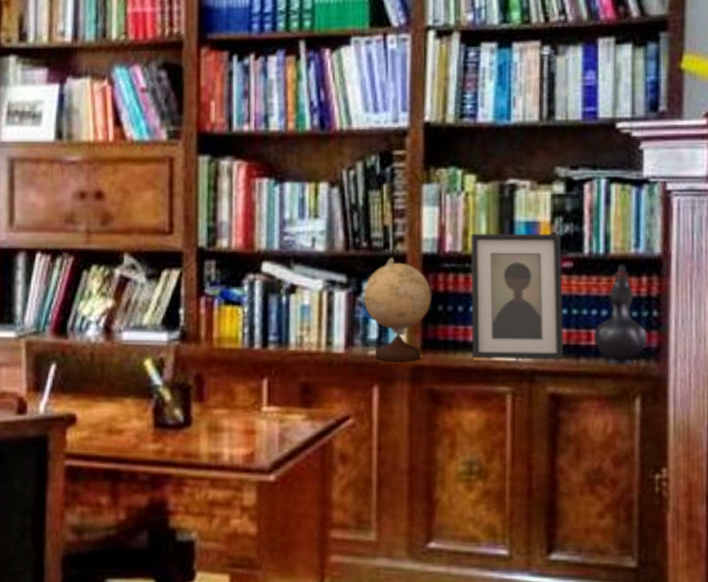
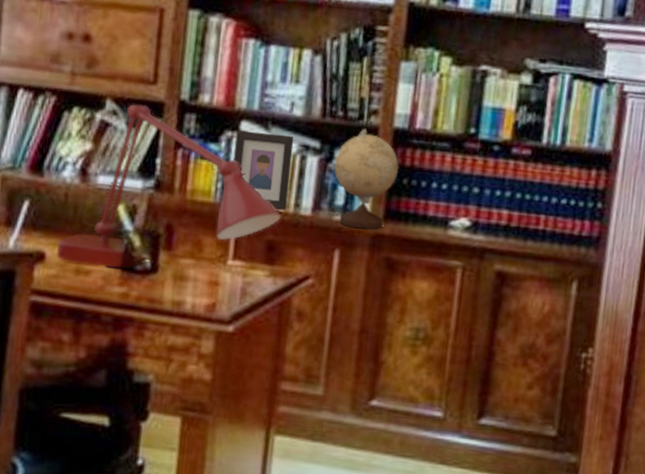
desk lamp: none [87,256,313,425] -> present [56,104,282,269]
picture frame: none [259,272,319,351] -> present [234,130,294,211]
picture frame: present [470,233,564,360] -> none [430,113,524,241]
decorative vase: present [593,264,648,366] -> none [541,156,591,252]

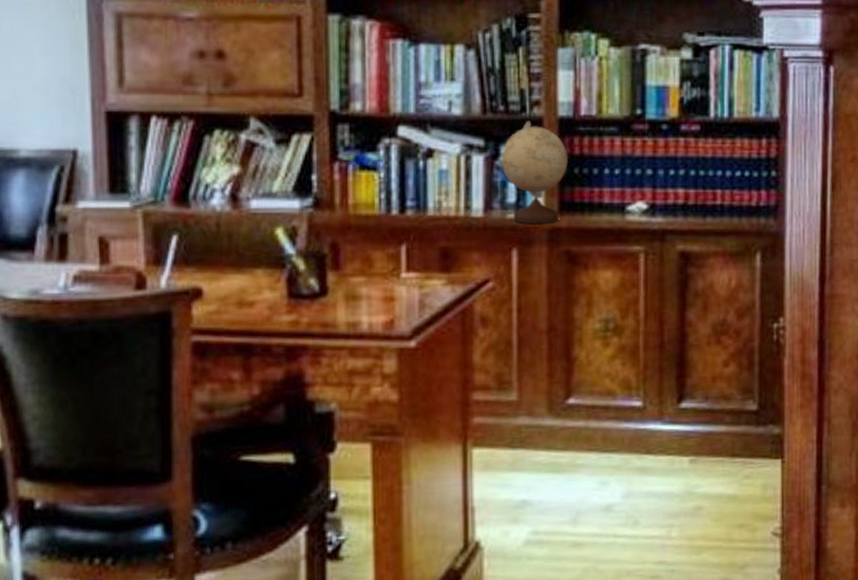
desk lamp: present [56,104,282,269] -> none [214,120,452,296]
picture frame: present [234,130,294,211] -> none [395,136,457,215]

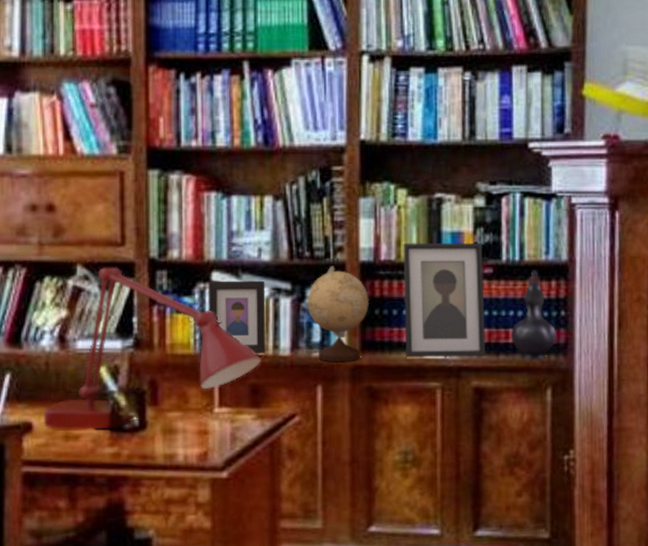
desk lamp: none [214,120,452,296] -> present [43,267,262,430]
picture frame: none [395,136,457,215] -> present [209,280,266,354]
picture frame: none [604,97,692,220] -> present [403,242,486,358]
decorative vase: none [718,127,767,224] -> present [511,270,557,361]

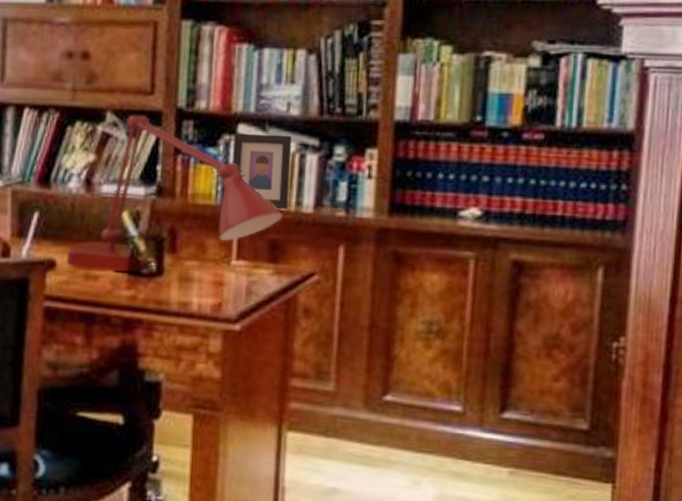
globe: present [307,266,370,363] -> none [335,123,403,224]
picture frame: present [403,242,486,358] -> none [438,103,534,229]
decorative vase: present [511,270,557,361] -> none [559,138,615,237]

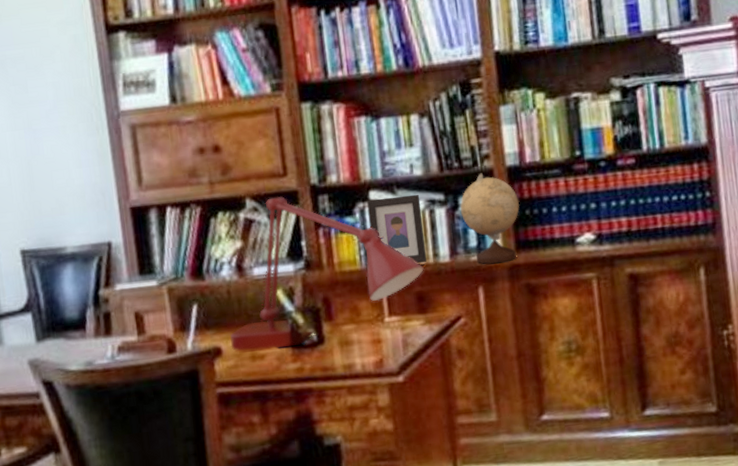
globe: none [335,123,403,224] -> present [460,173,520,264]

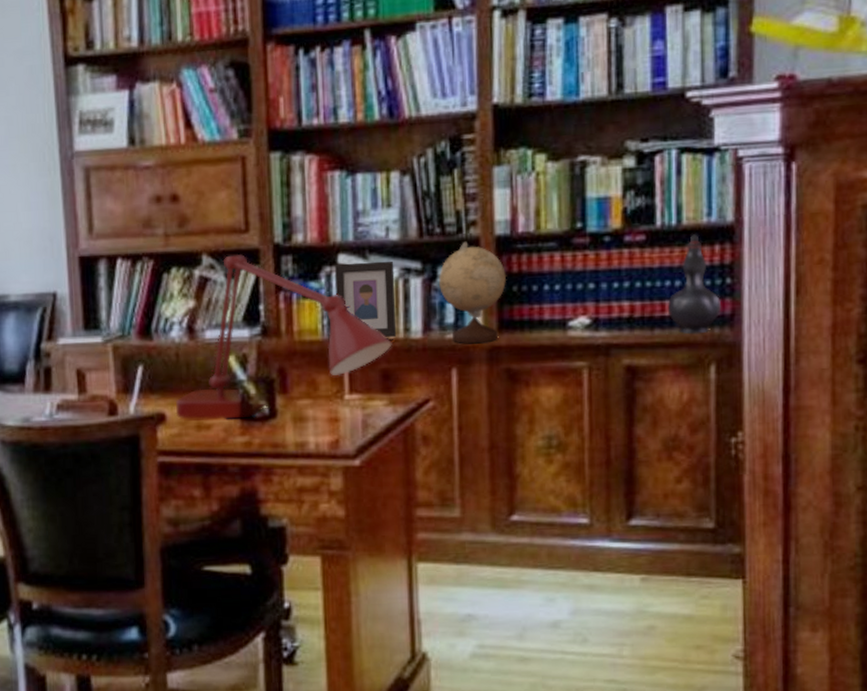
decorative vase: none [659,155,705,244] -> present [667,234,722,335]

